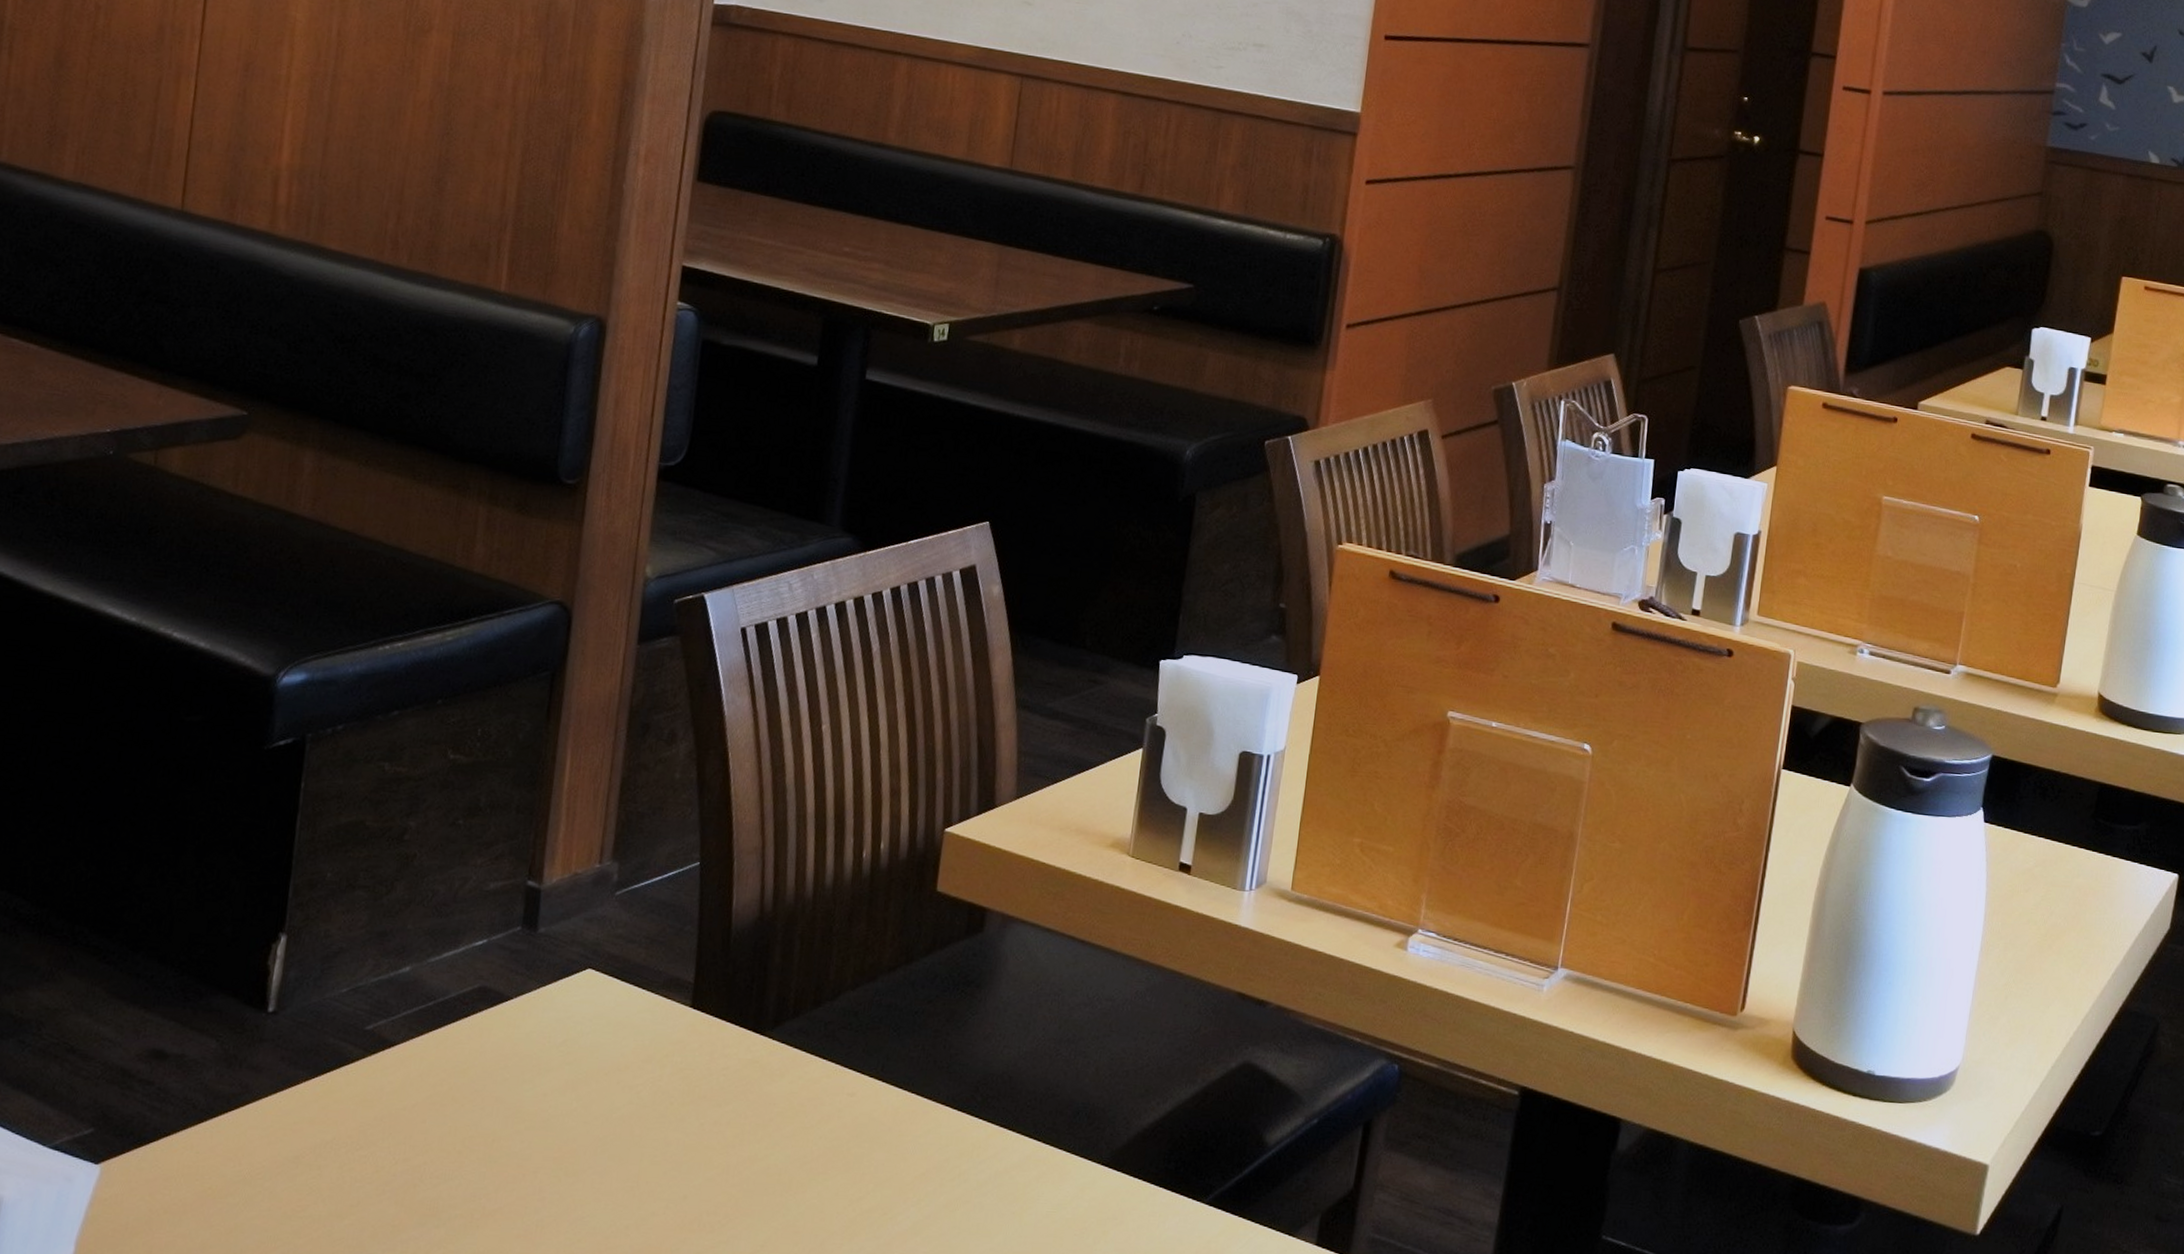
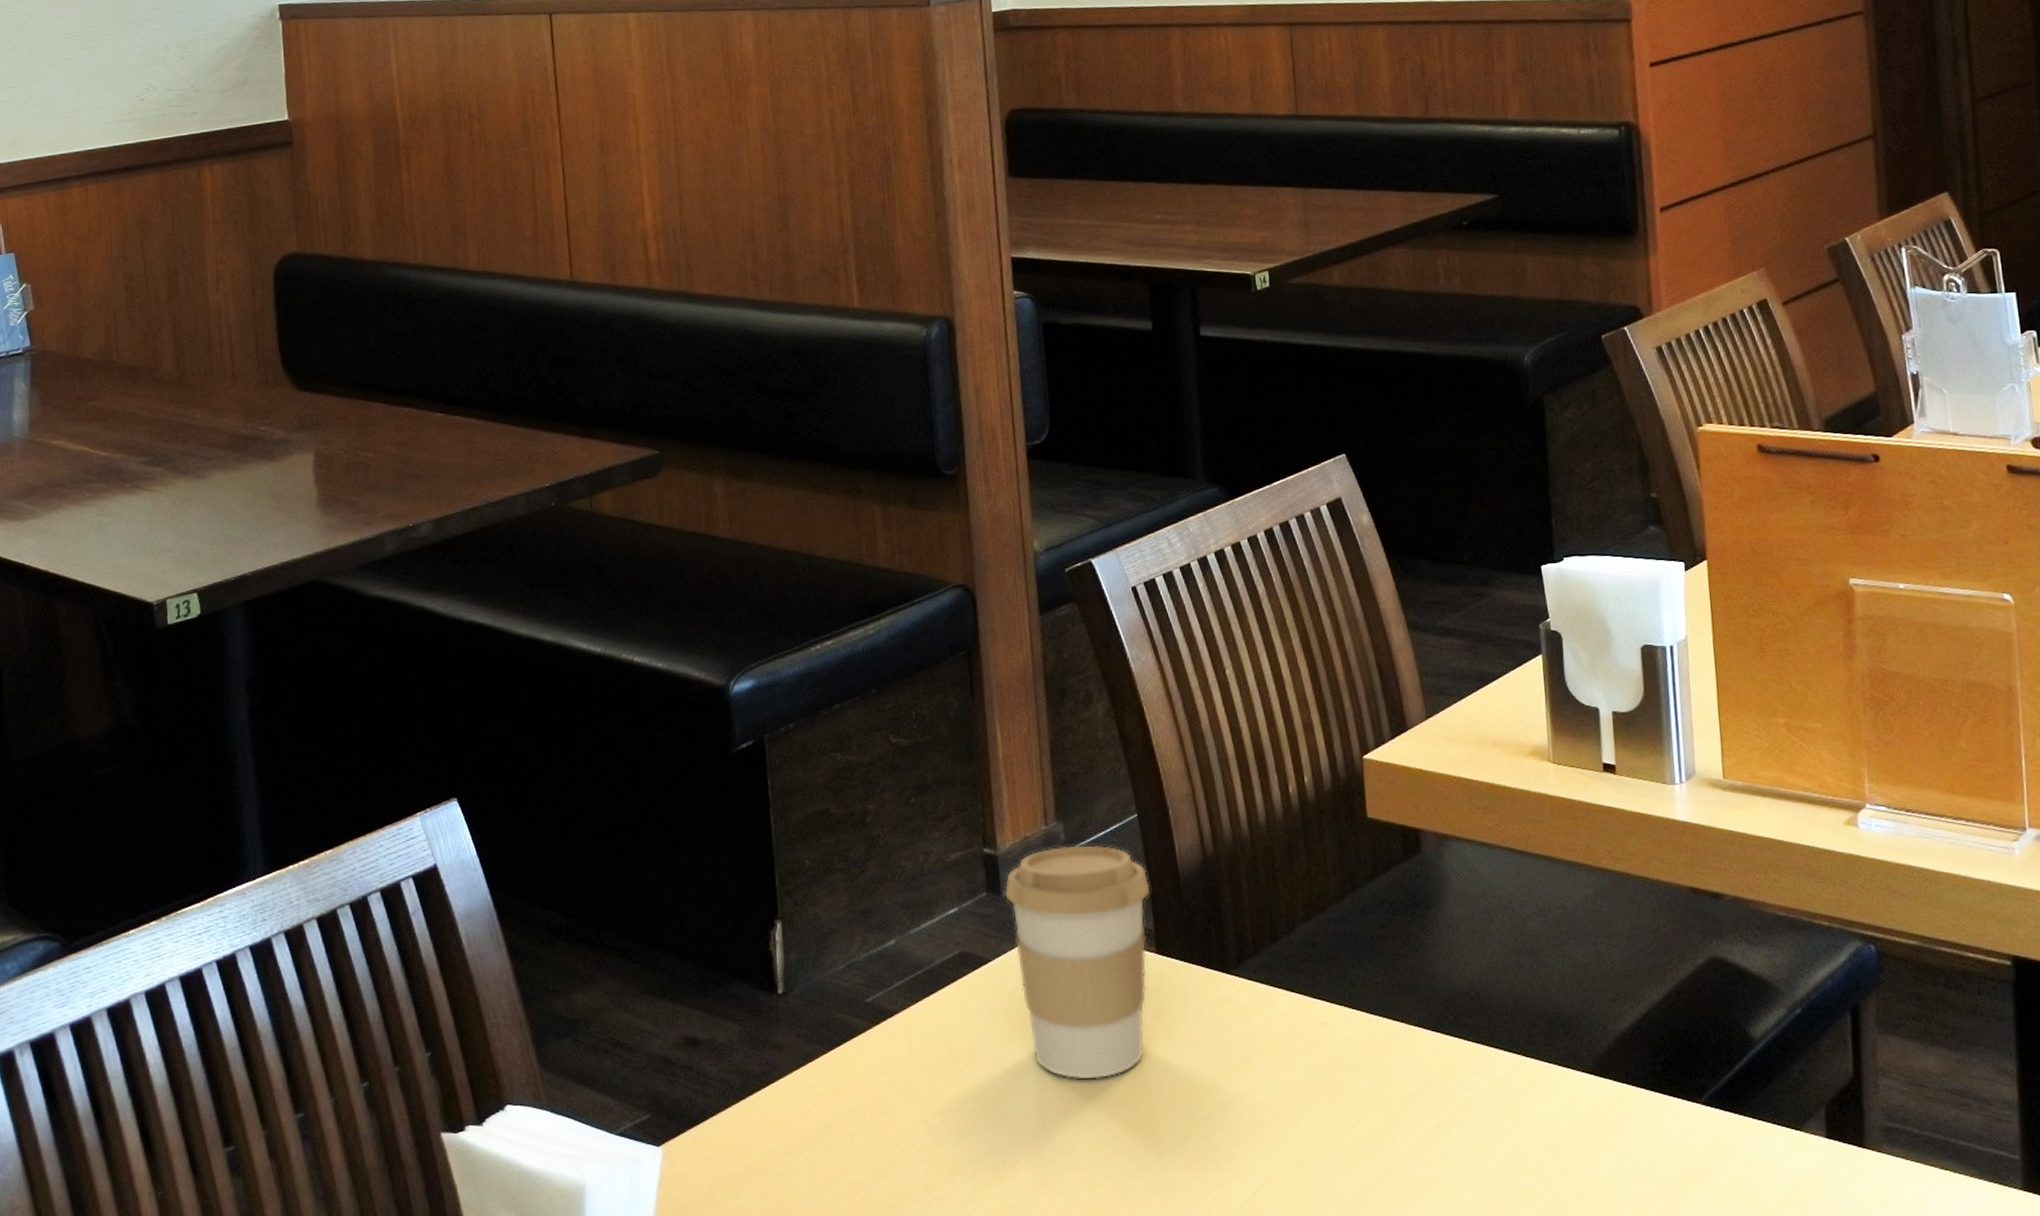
coffee cup: none [539,886,699,1131] -> present [1004,845,1151,1080]

